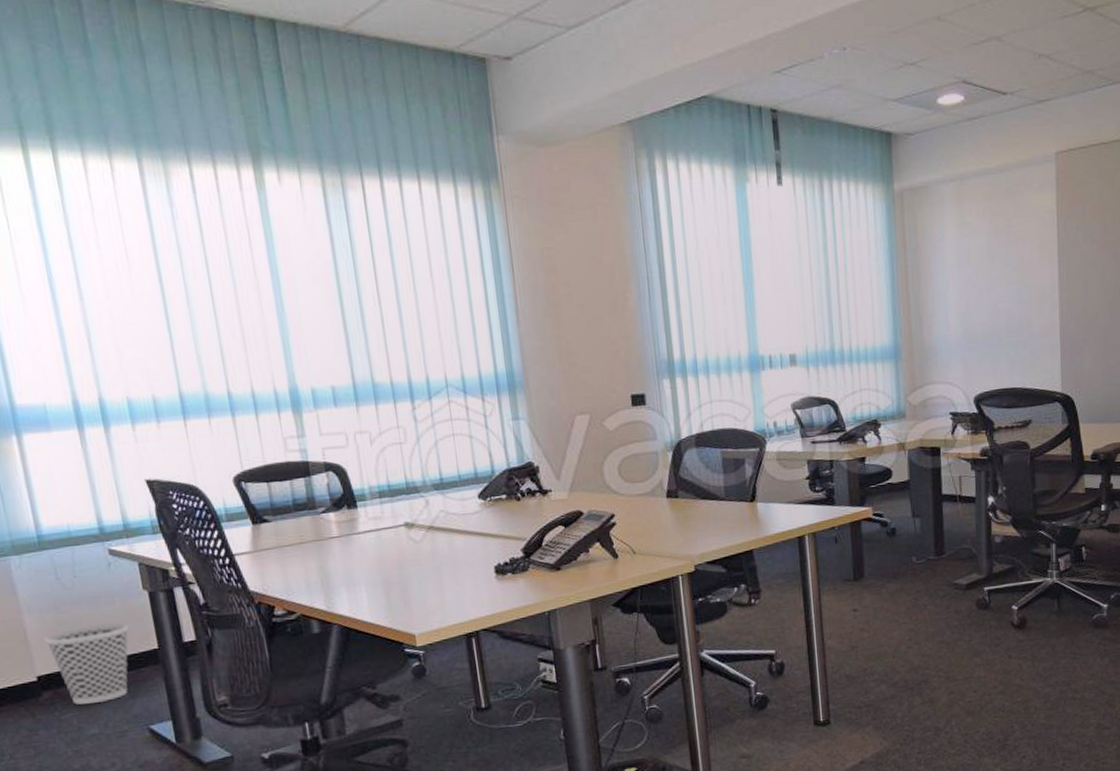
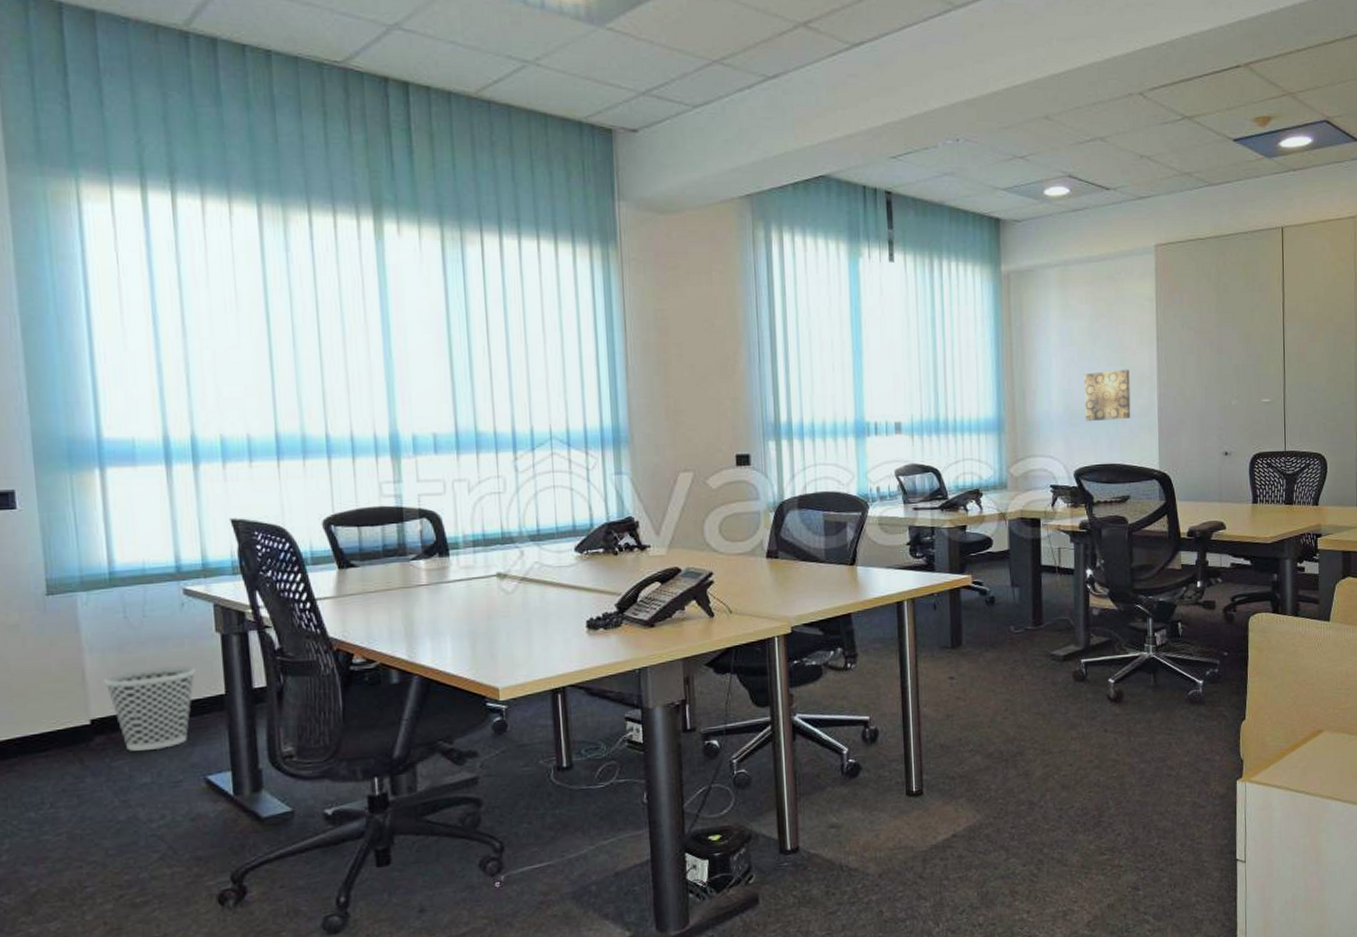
wall art: none [982,287,1032,345] -> present [1084,369,1131,422]

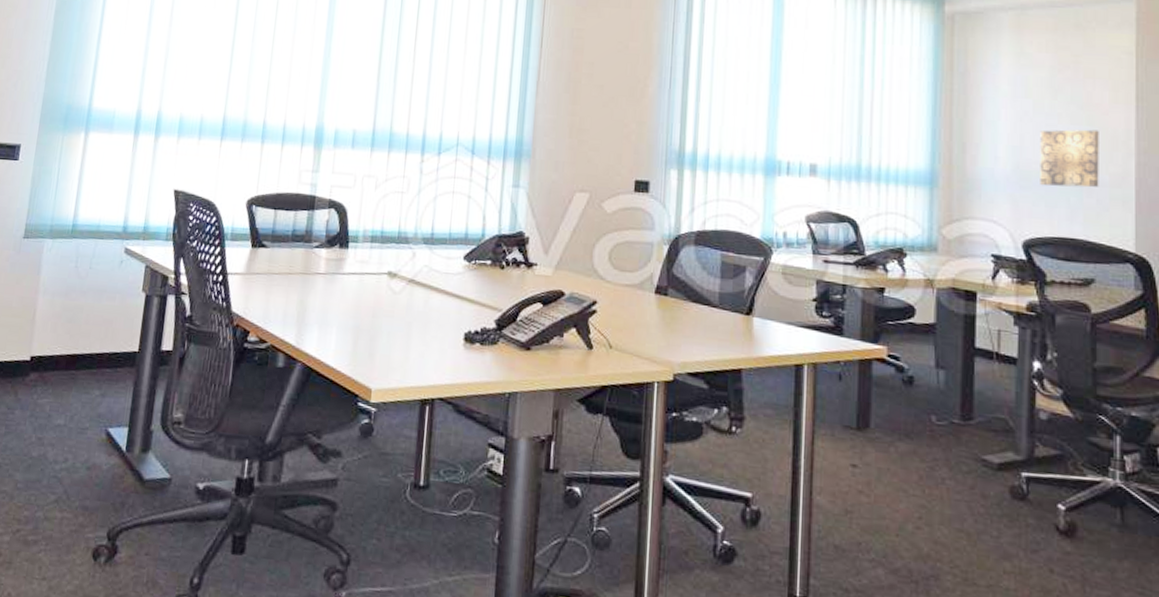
wastebasket: present [102,665,196,751] -> none [47,316,120,395]

